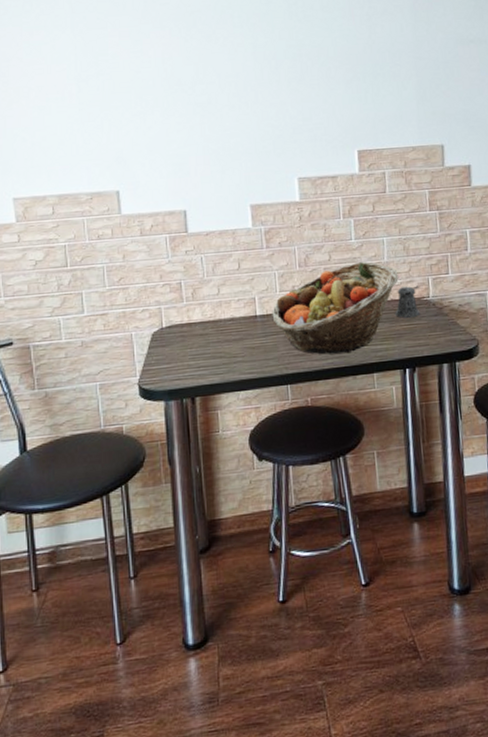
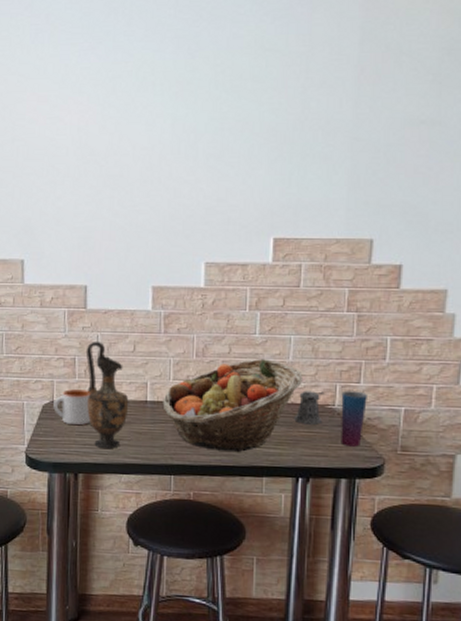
mug: none [163,312,203,350] -> present [53,389,91,426]
vase: none [191,263,240,368] -> present [85,341,129,448]
cup: none [433,281,457,333] -> present [341,391,367,447]

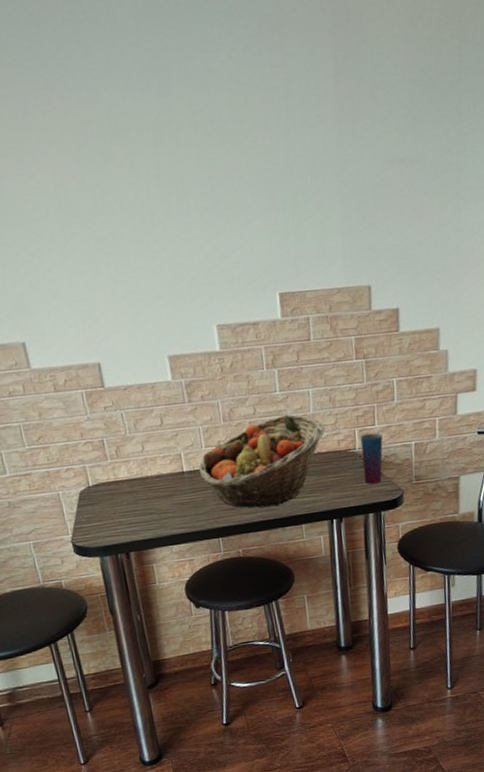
mug: present [53,389,91,426] -> none [90,470,132,508]
vase: present [85,341,129,448] -> none [112,419,168,525]
pepper shaker: present [294,391,325,425] -> none [322,437,347,471]

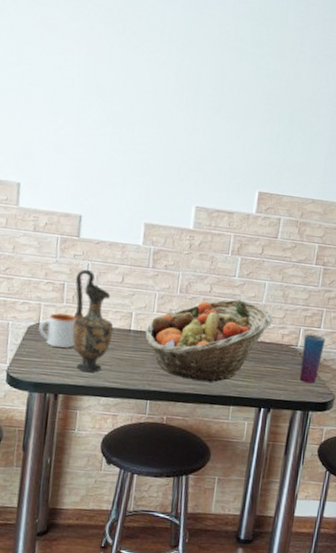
mug: none [90,470,132,508] -> present [39,313,77,349]
vase: none [112,419,168,525] -> present [72,269,114,372]

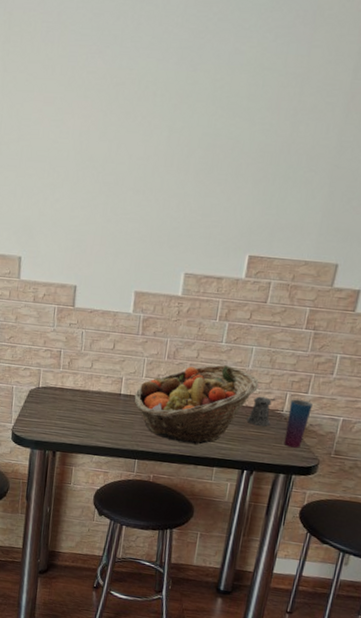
mug: present [39,313,77,349] -> none [39,378,72,411]
vase: present [72,269,114,372] -> none [68,337,105,433]
pepper shaker: none [262,331,290,362] -> present [246,396,276,426]

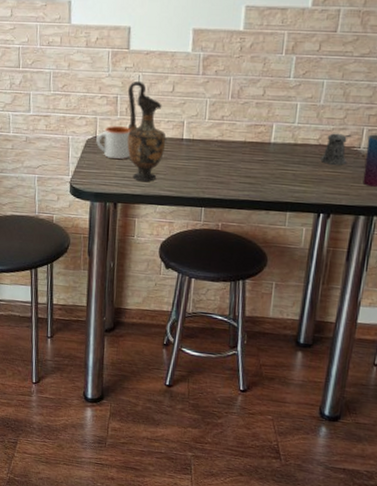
mug: none [39,378,72,411] -> present [96,126,131,160]
vase: none [68,337,105,433] -> present [127,80,166,182]
fruit basket: present [134,364,259,445] -> none [197,101,332,189]

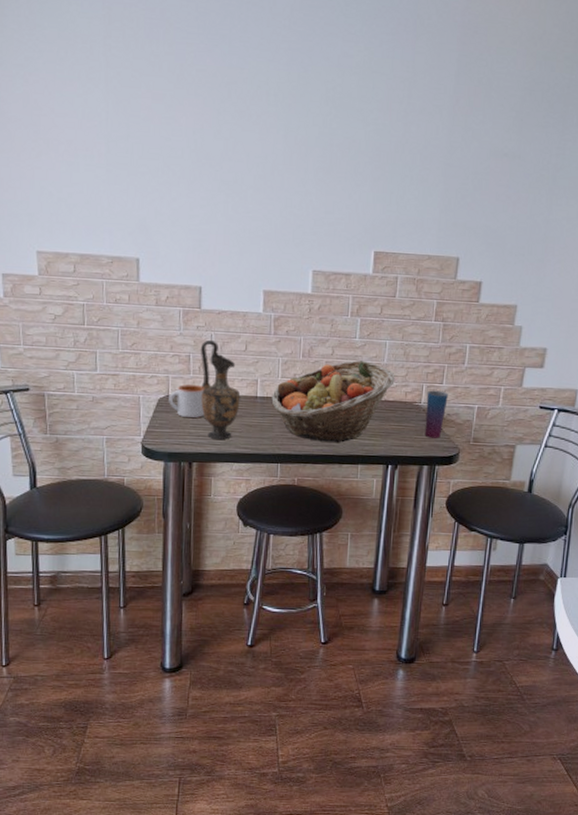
fruit basket: none [197,101,332,189] -> present [271,360,395,444]
pepper shaker: present [320,133,352,165] -> none [387,389,413,419]

